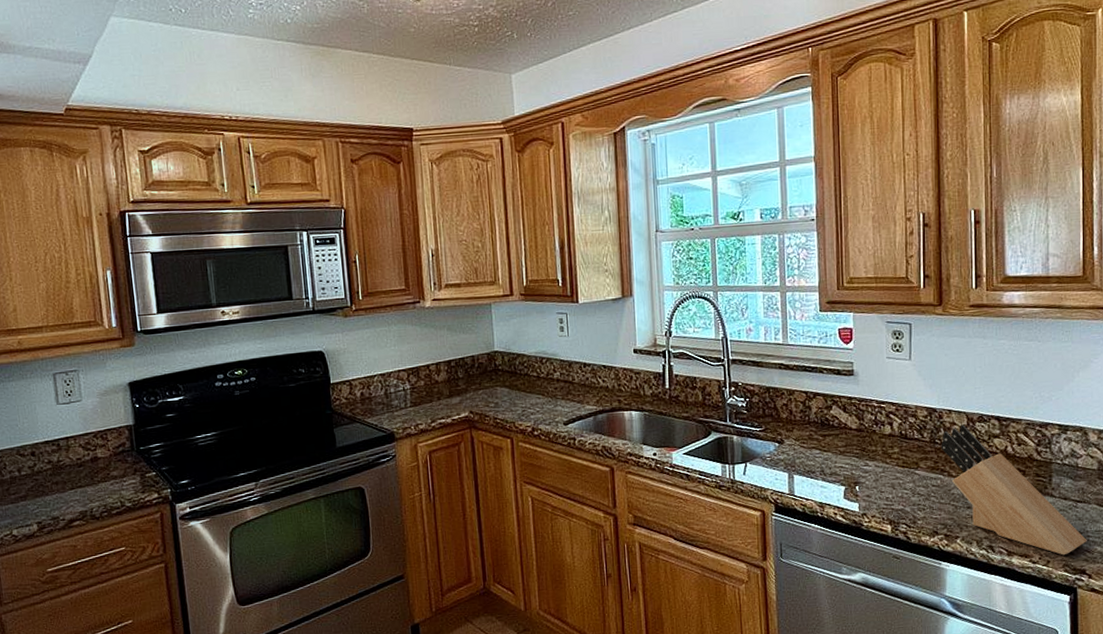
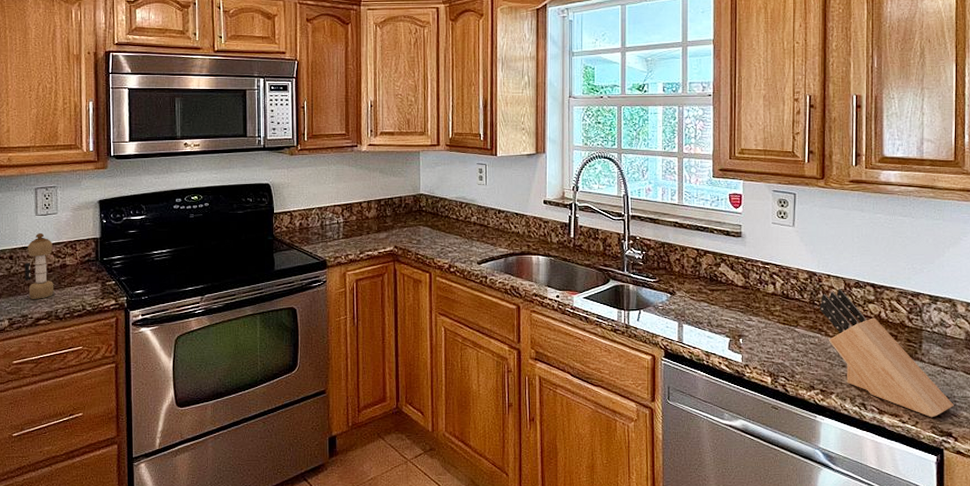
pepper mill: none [49,423,86,499] -> present [24,232,53,299]

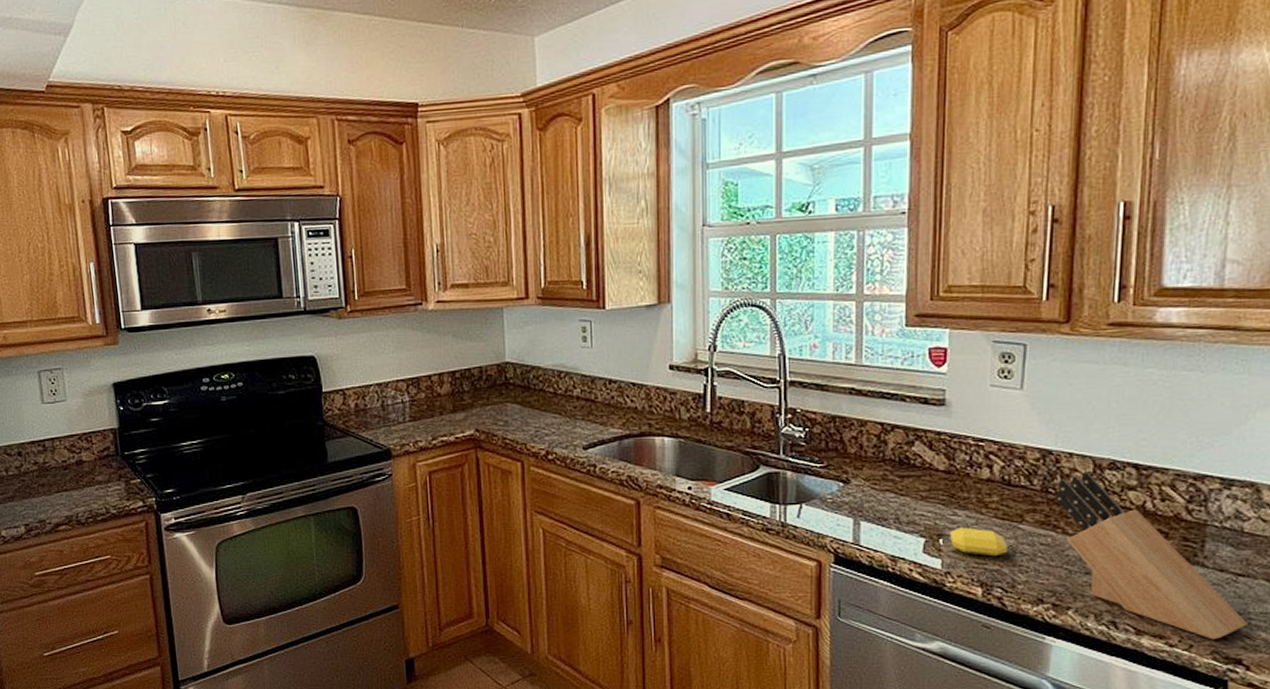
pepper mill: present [24,232,53,299] -> none [35,423,72,502]
soap bar: none [747,330,788,353] -> present [950,527,1007,557]

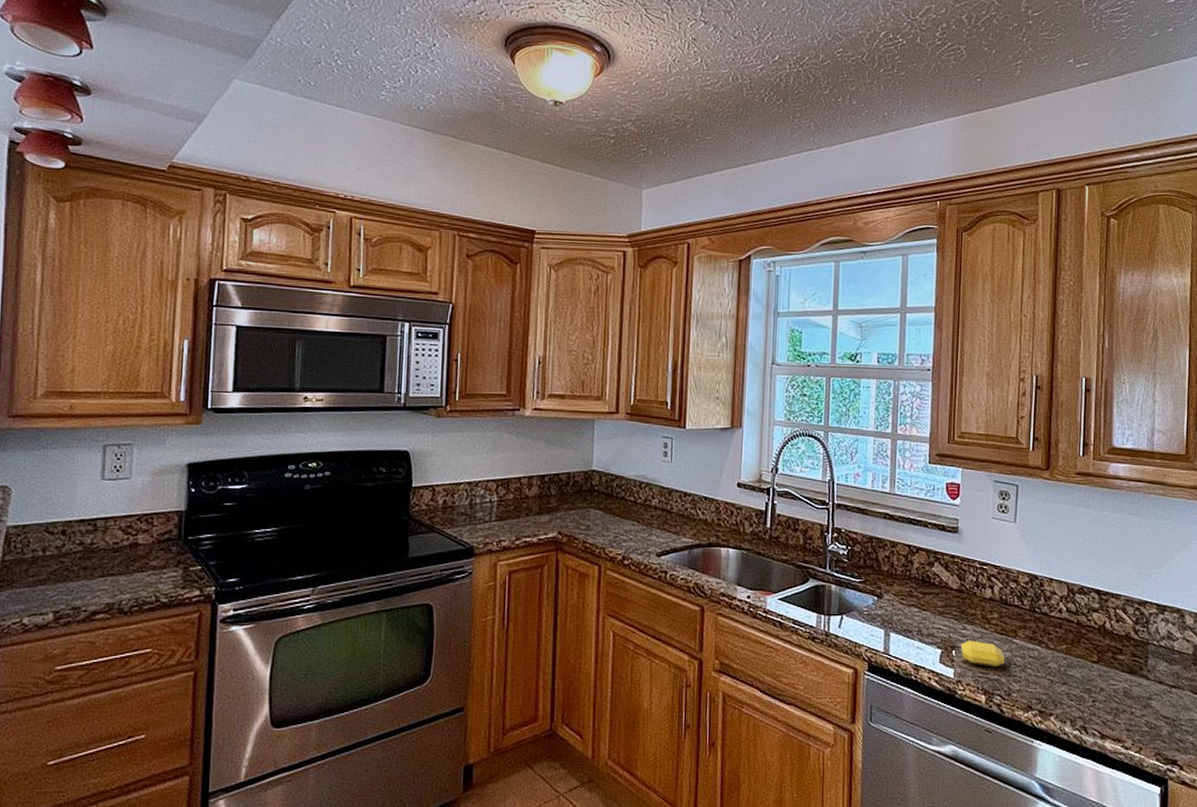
knife block: present [1055,472,1248,640] -> none [1040,595,1180,743]

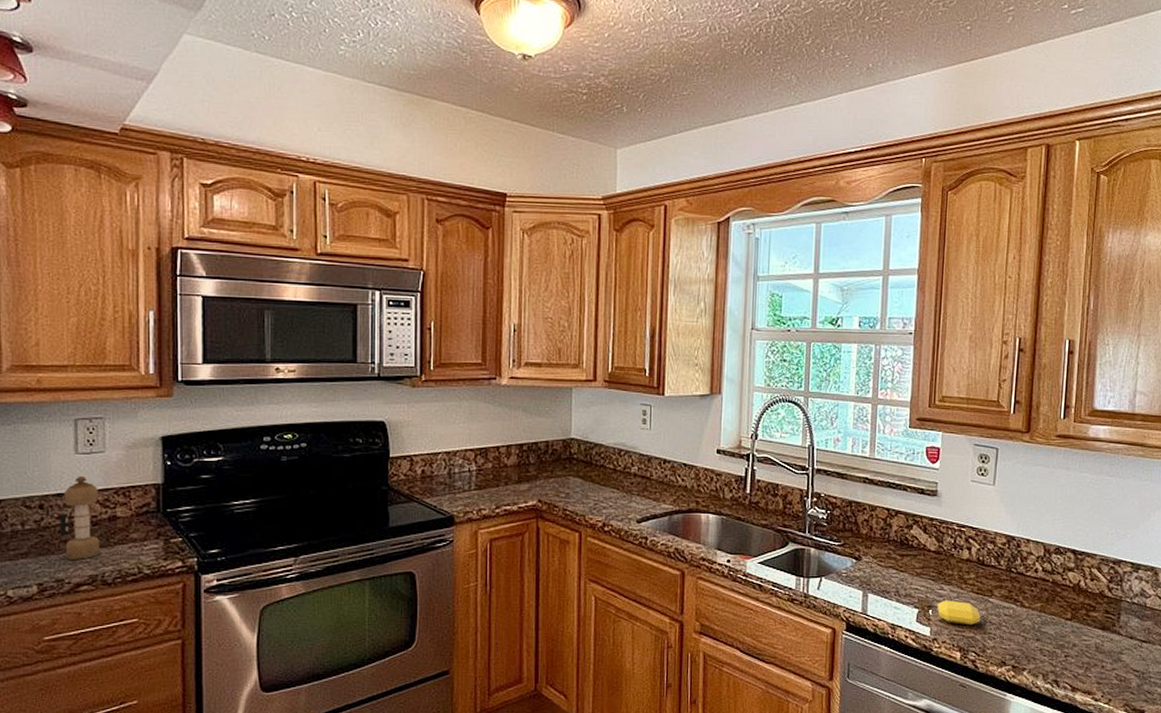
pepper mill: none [80,501,122,587] -> present [60,475,99,560]

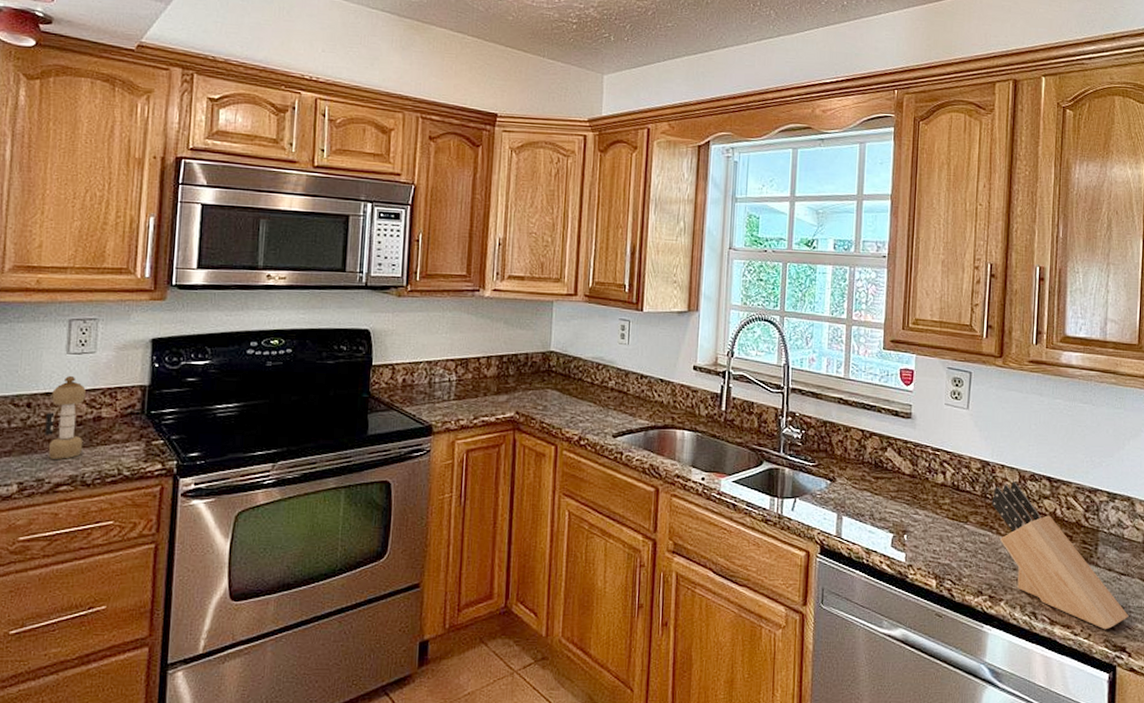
soap bar: present [937,600,980,626] -> none [912,525,956,553]
knife block: none [1016,555,1149,695] -> present [991,481,1129,630]

